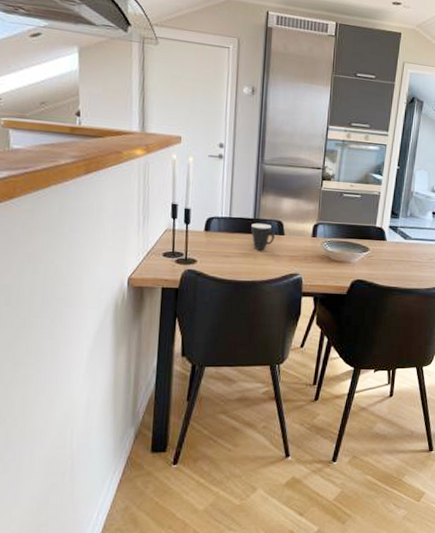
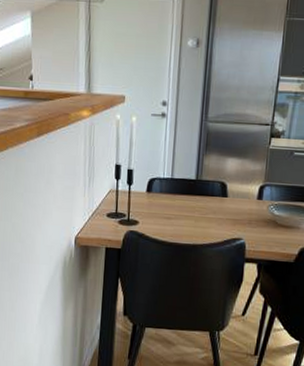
mug: present [251,223,275,250] -> none [193,184,217,213]

